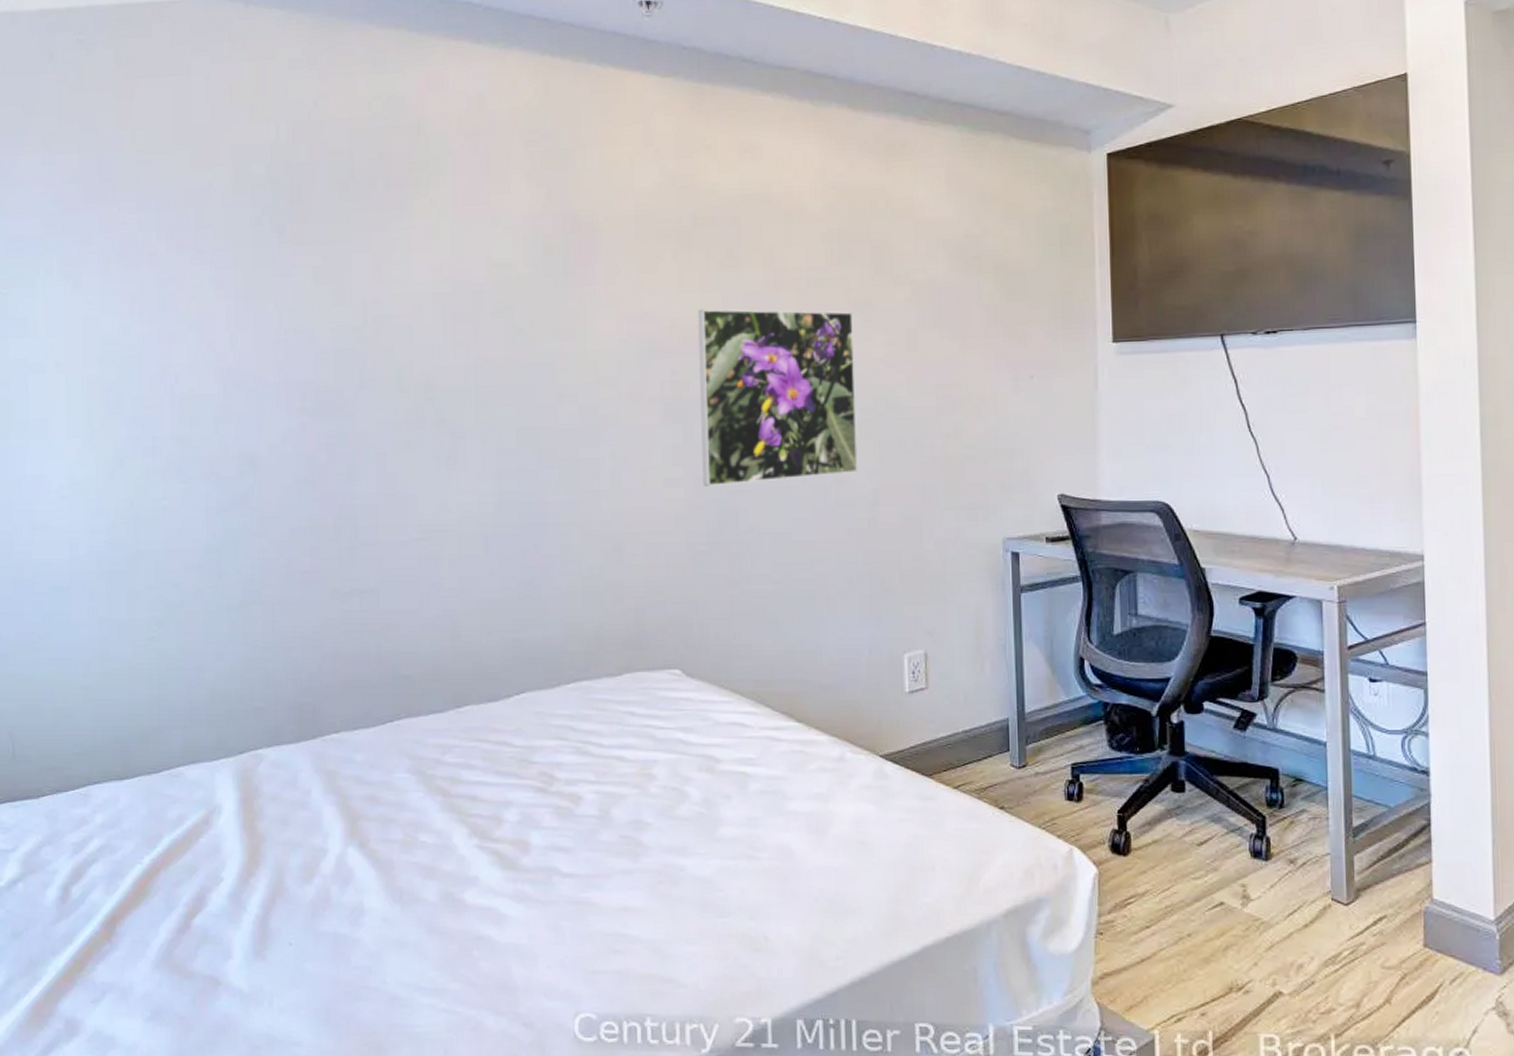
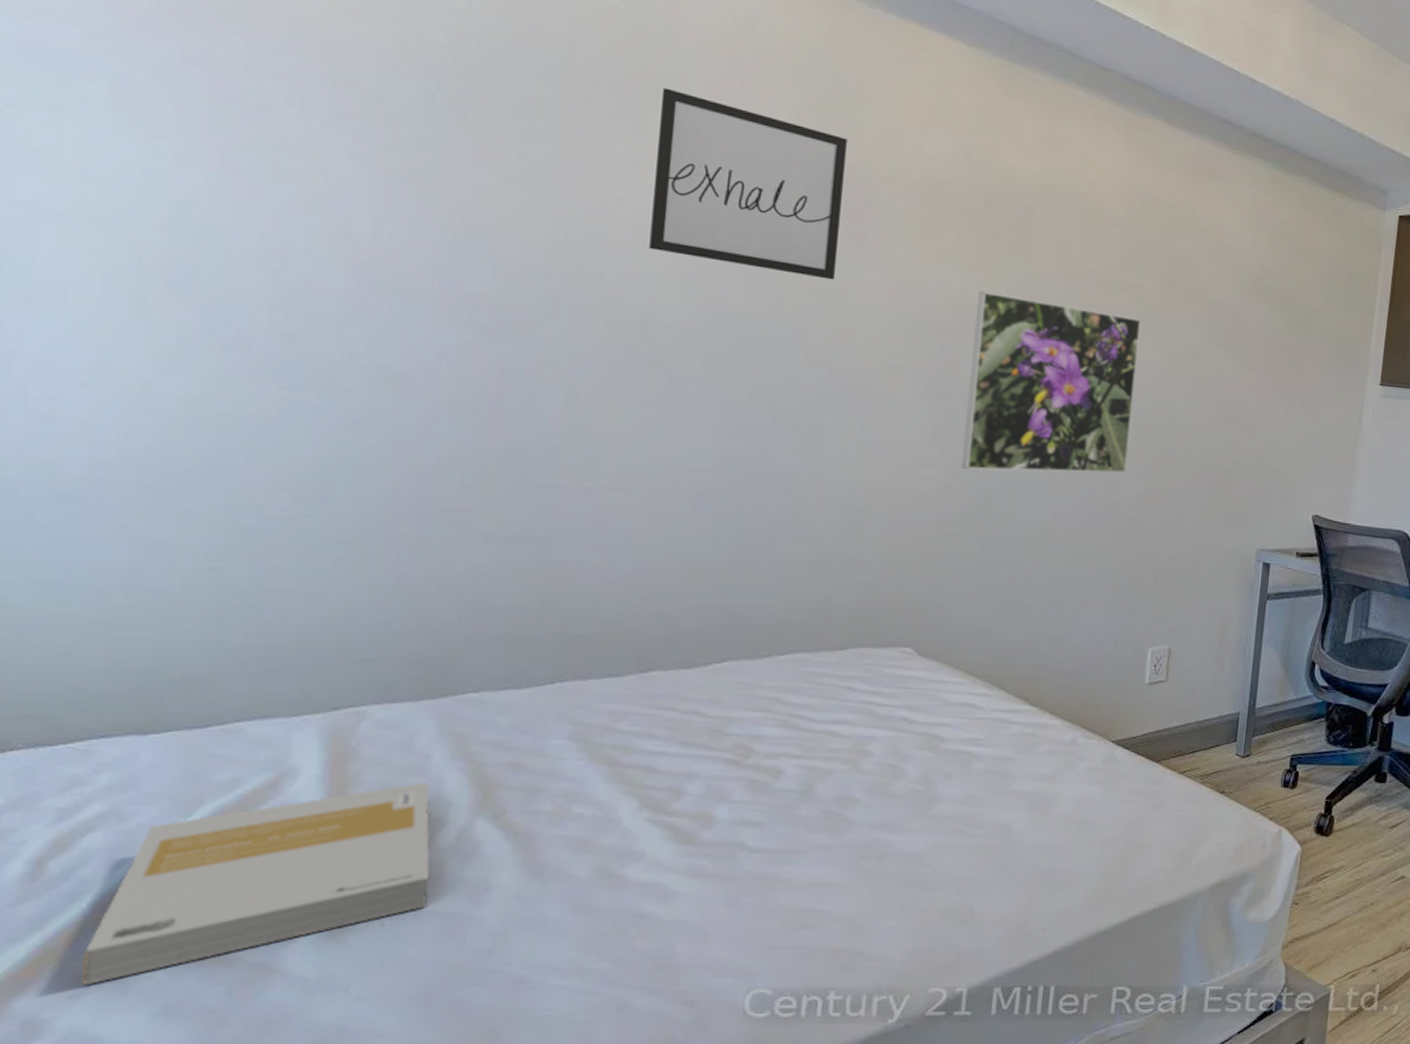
book: none [99,815,320,992] -> present [82,782,430,986]
wall art: none [420,174,574,322] -> present [649,87,847,280]

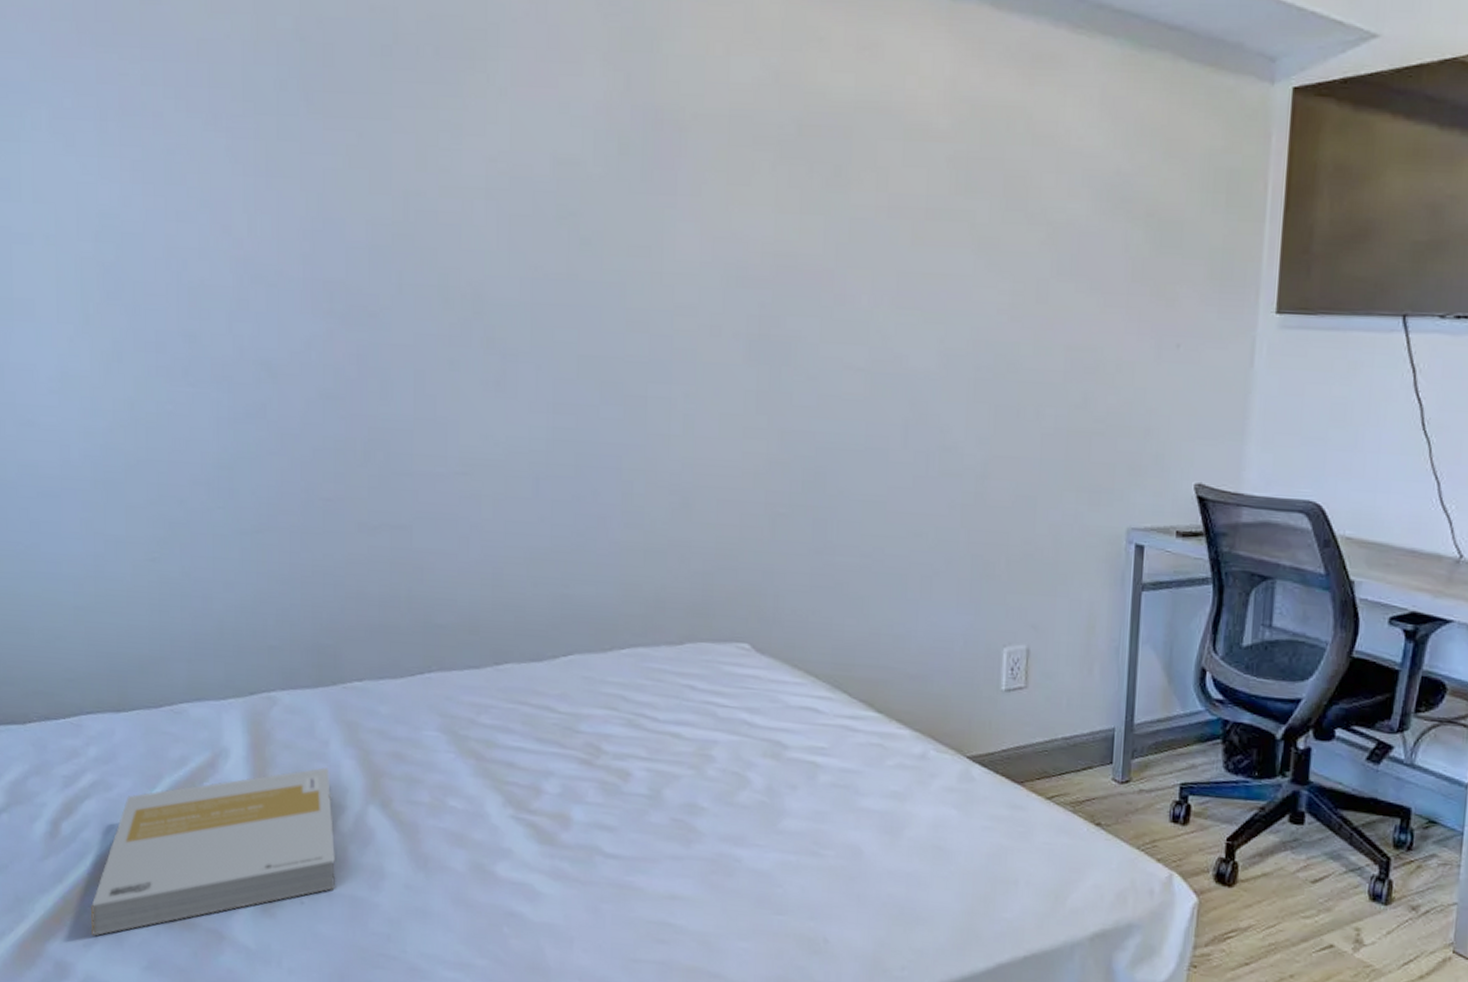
wall art: present [649,87,847,280] -> none [476,44,653,236]
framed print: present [961,291,1142,474] -> none [788,234,977,442]

